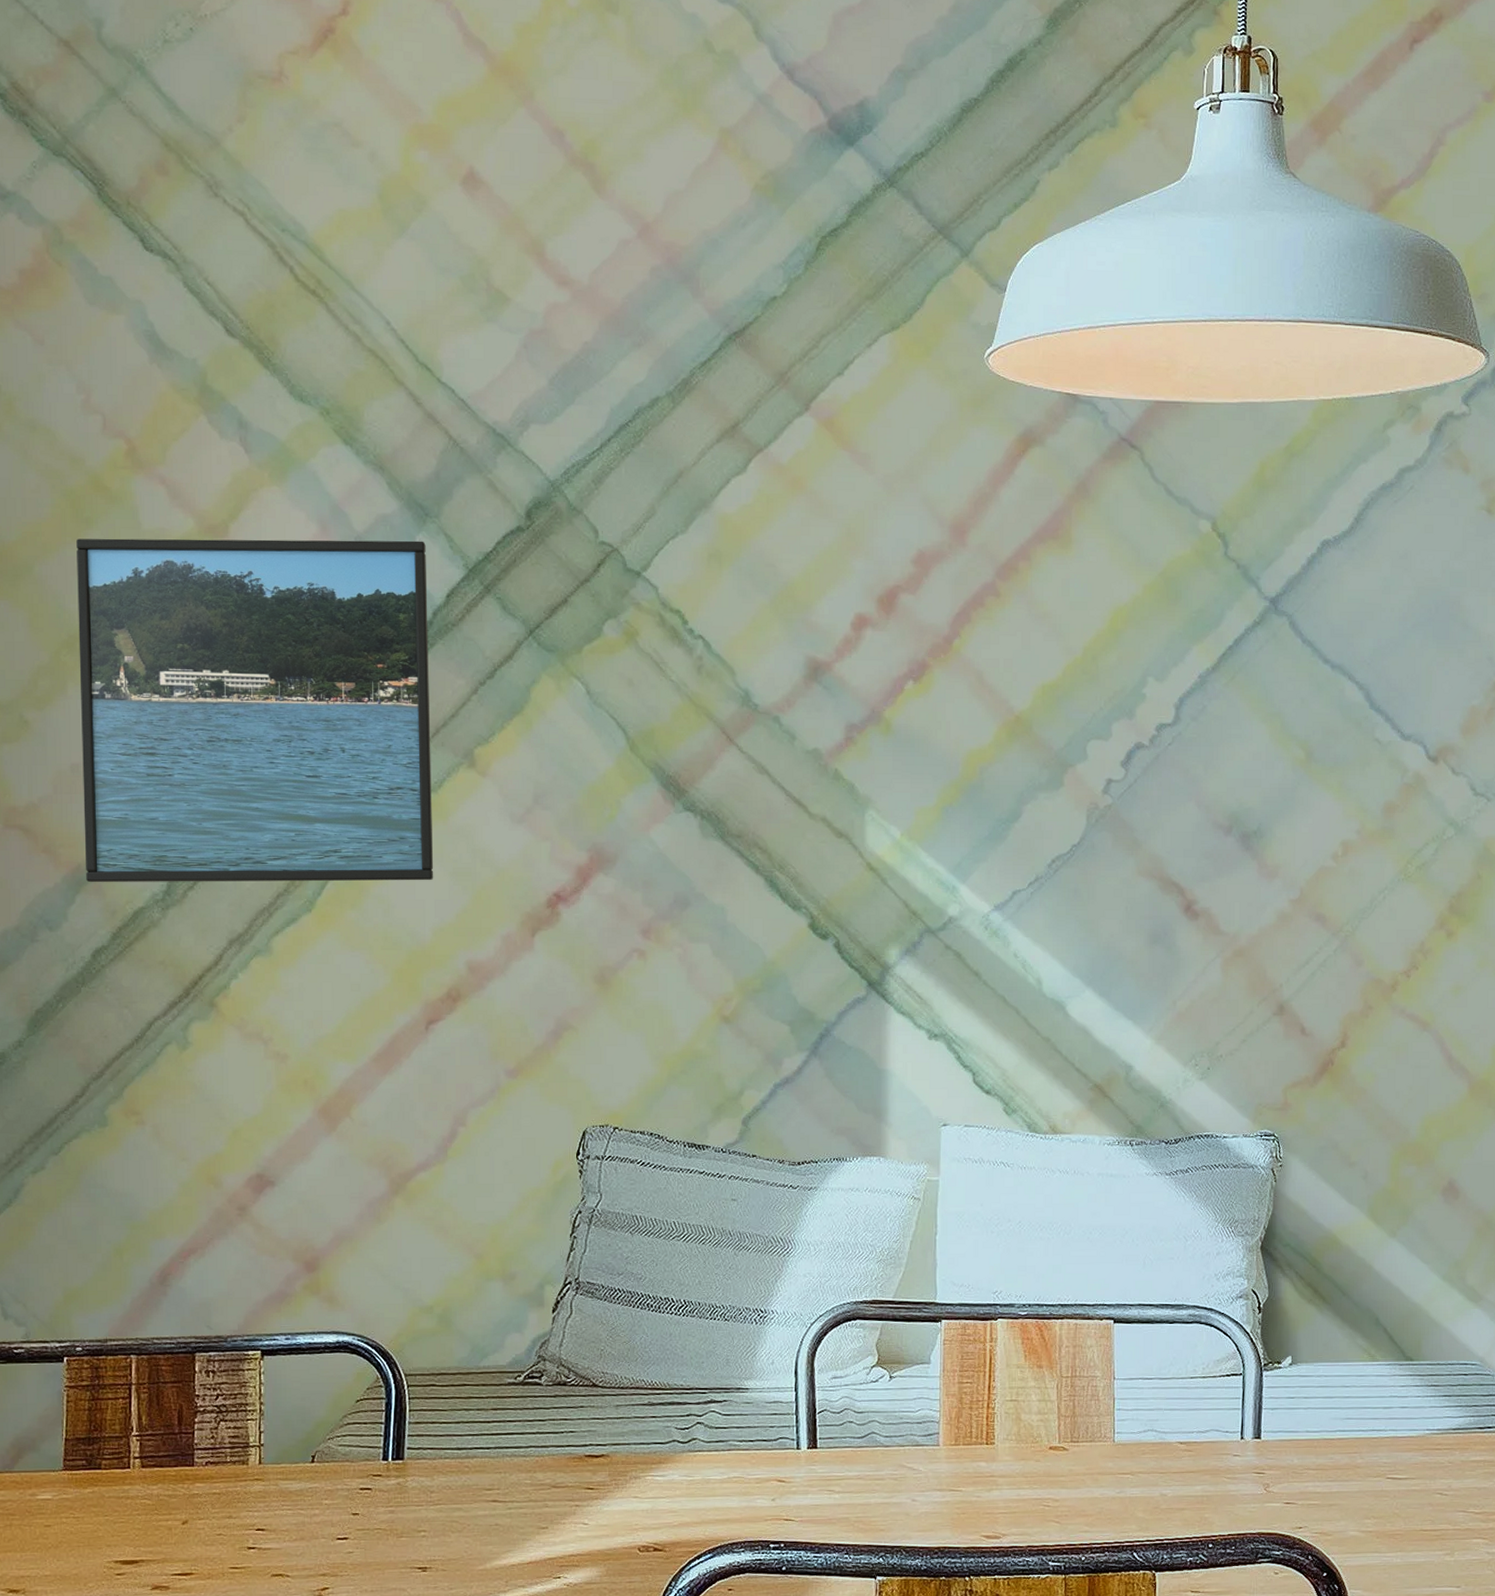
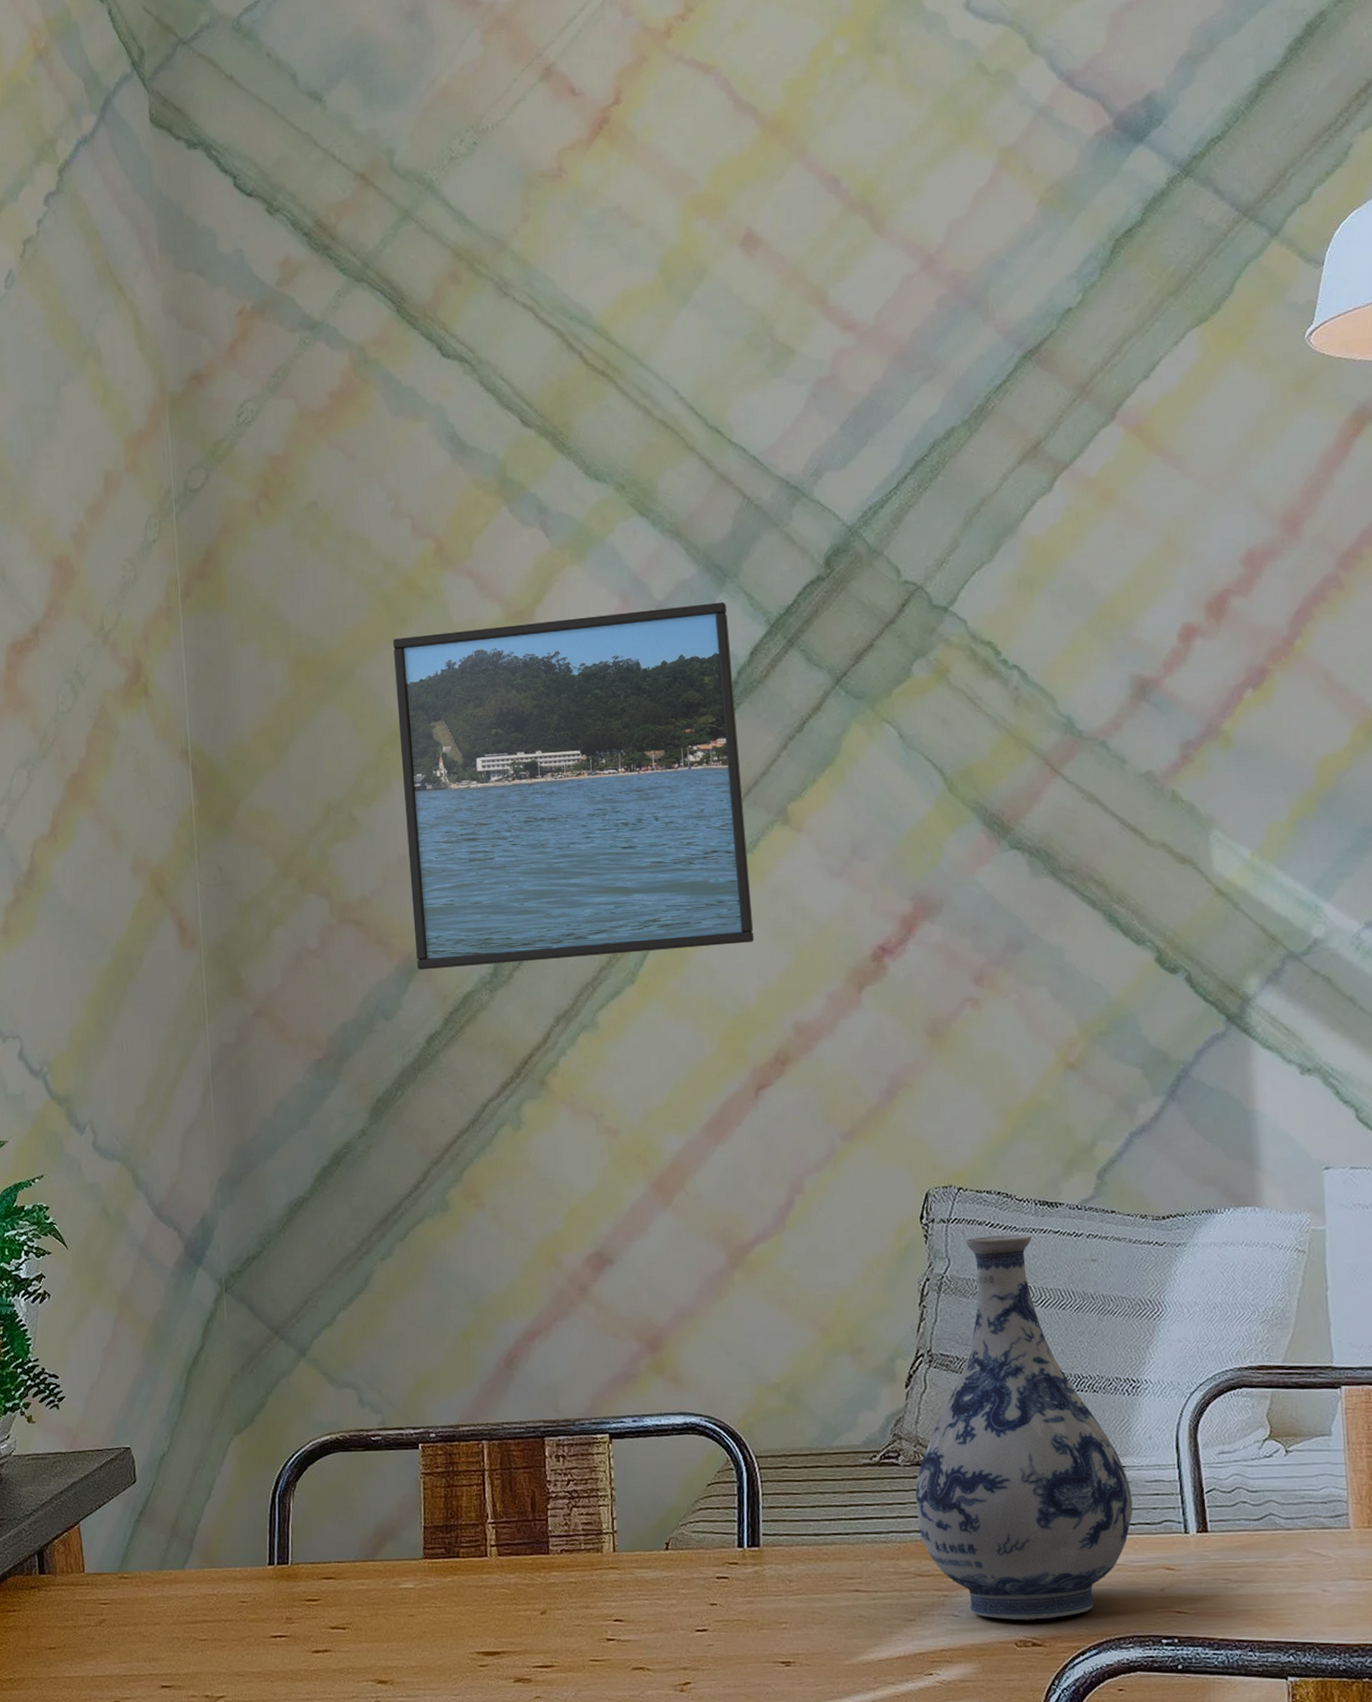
vase: none [555,1173,753,1528] -> present [915,1234,1133,1621]

